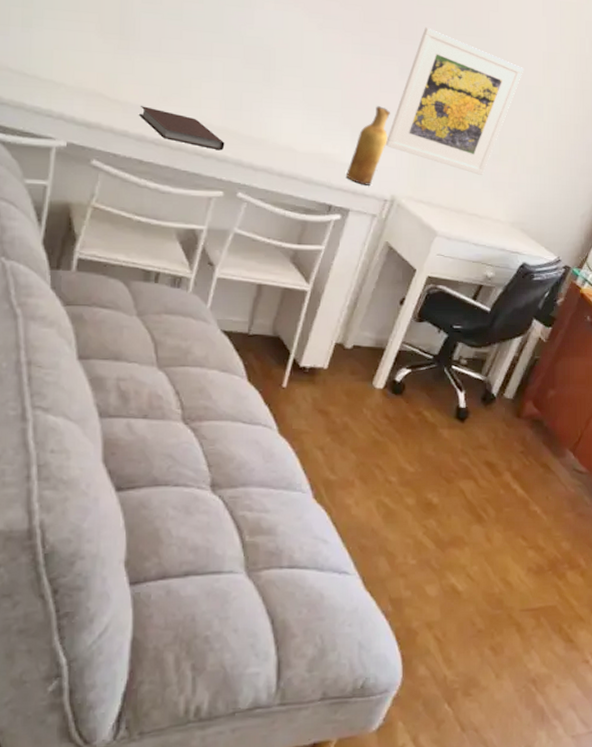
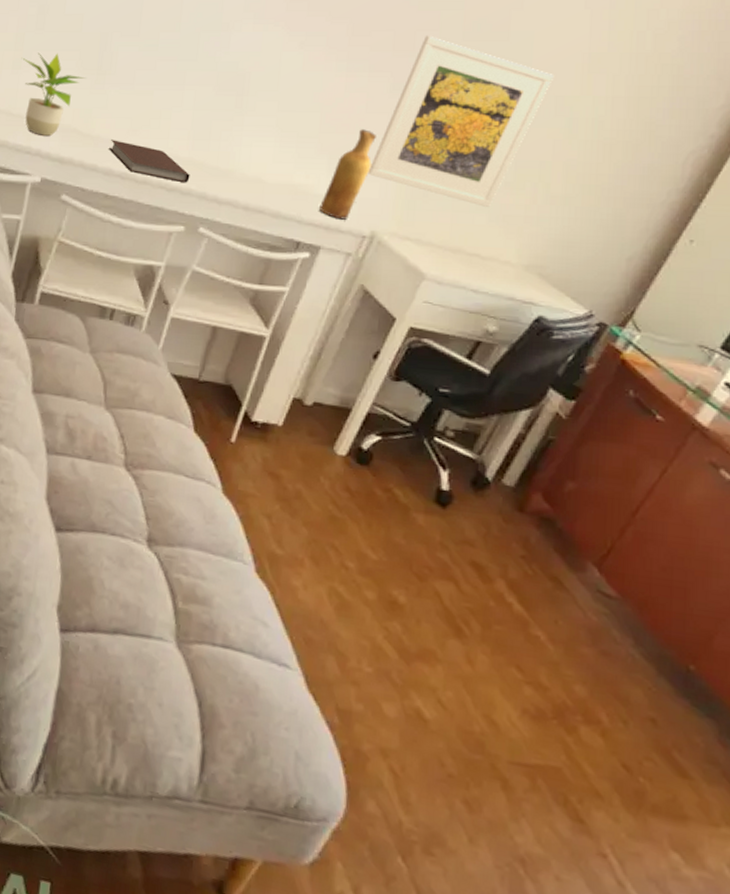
potted plant: none [31,11,107,99] -> present [21,52,85,136]

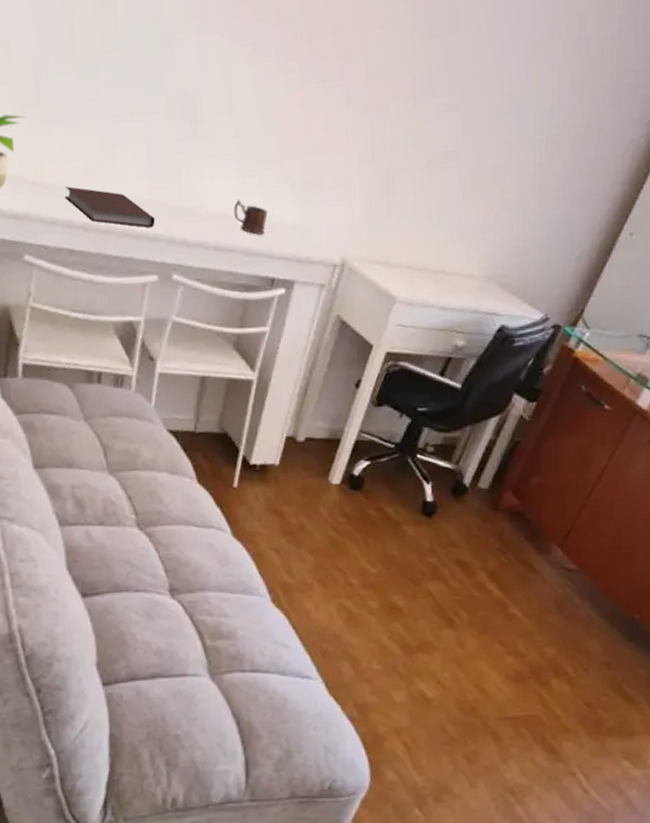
mug: none [267,166,301,200] -> present [233,199,268,235]
vase: present [319,129,376,220] -> none [289,148,337,250]
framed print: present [368,35,553,207] -> none [332,34,502,221]

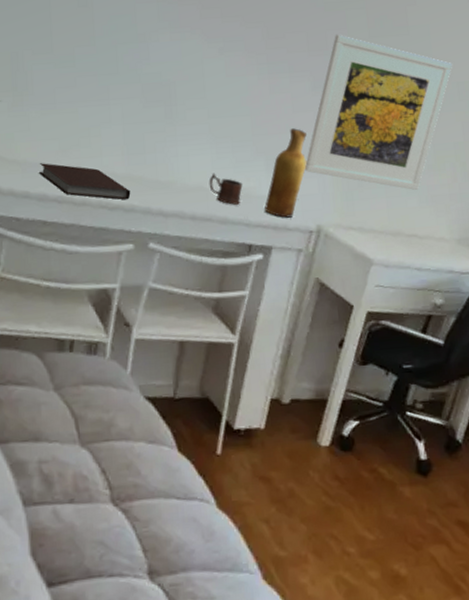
vase: none [289,148,337,250] -> present [265,128,307,218]
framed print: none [332,34,502,221] -> present [304,34,452,190]

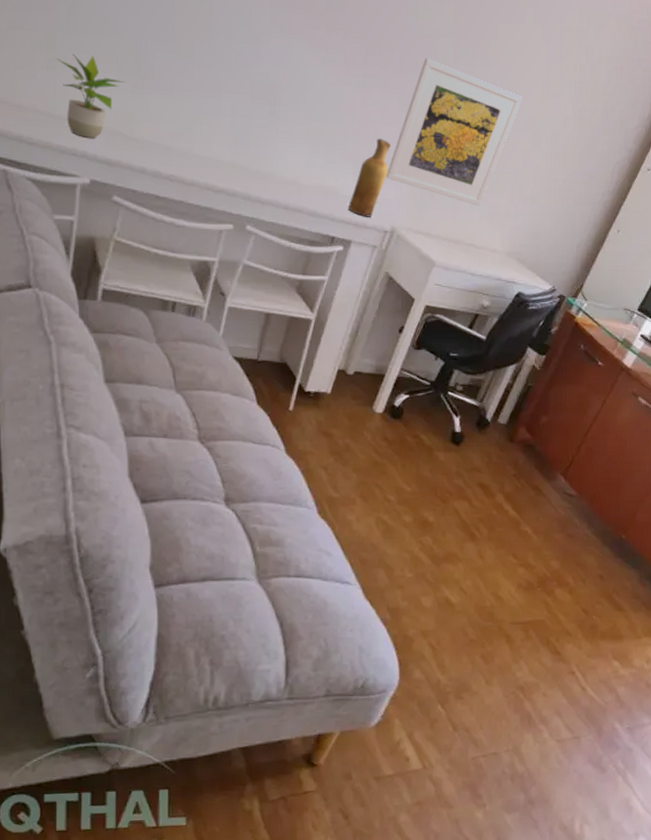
notebook: present [38,163,131,200] -> none [154,143,234,185]
mug: present [209,172,243,205] -> none [302,170,331,201]

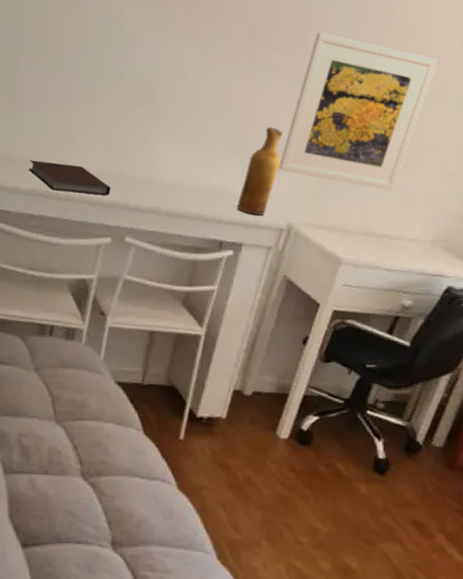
notebook: none [154,143,234,185] -> present [28,160,111,196]

